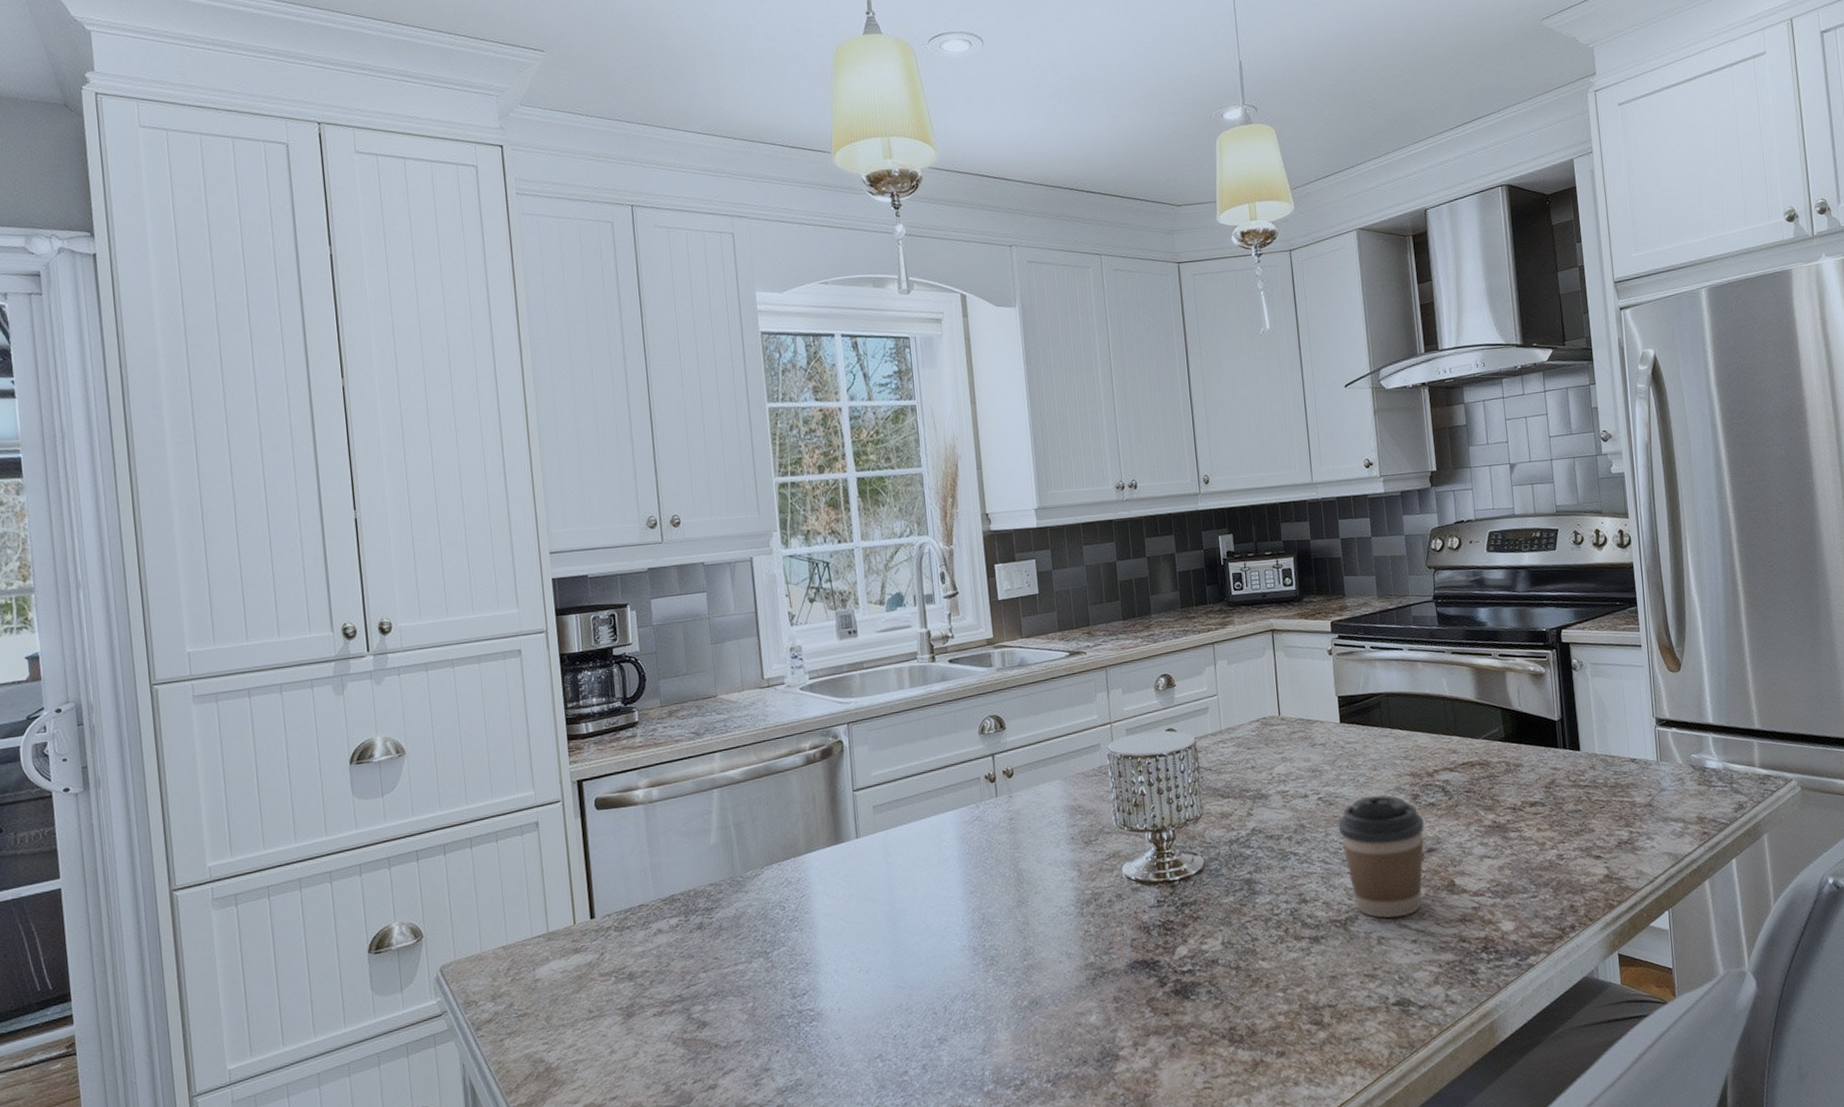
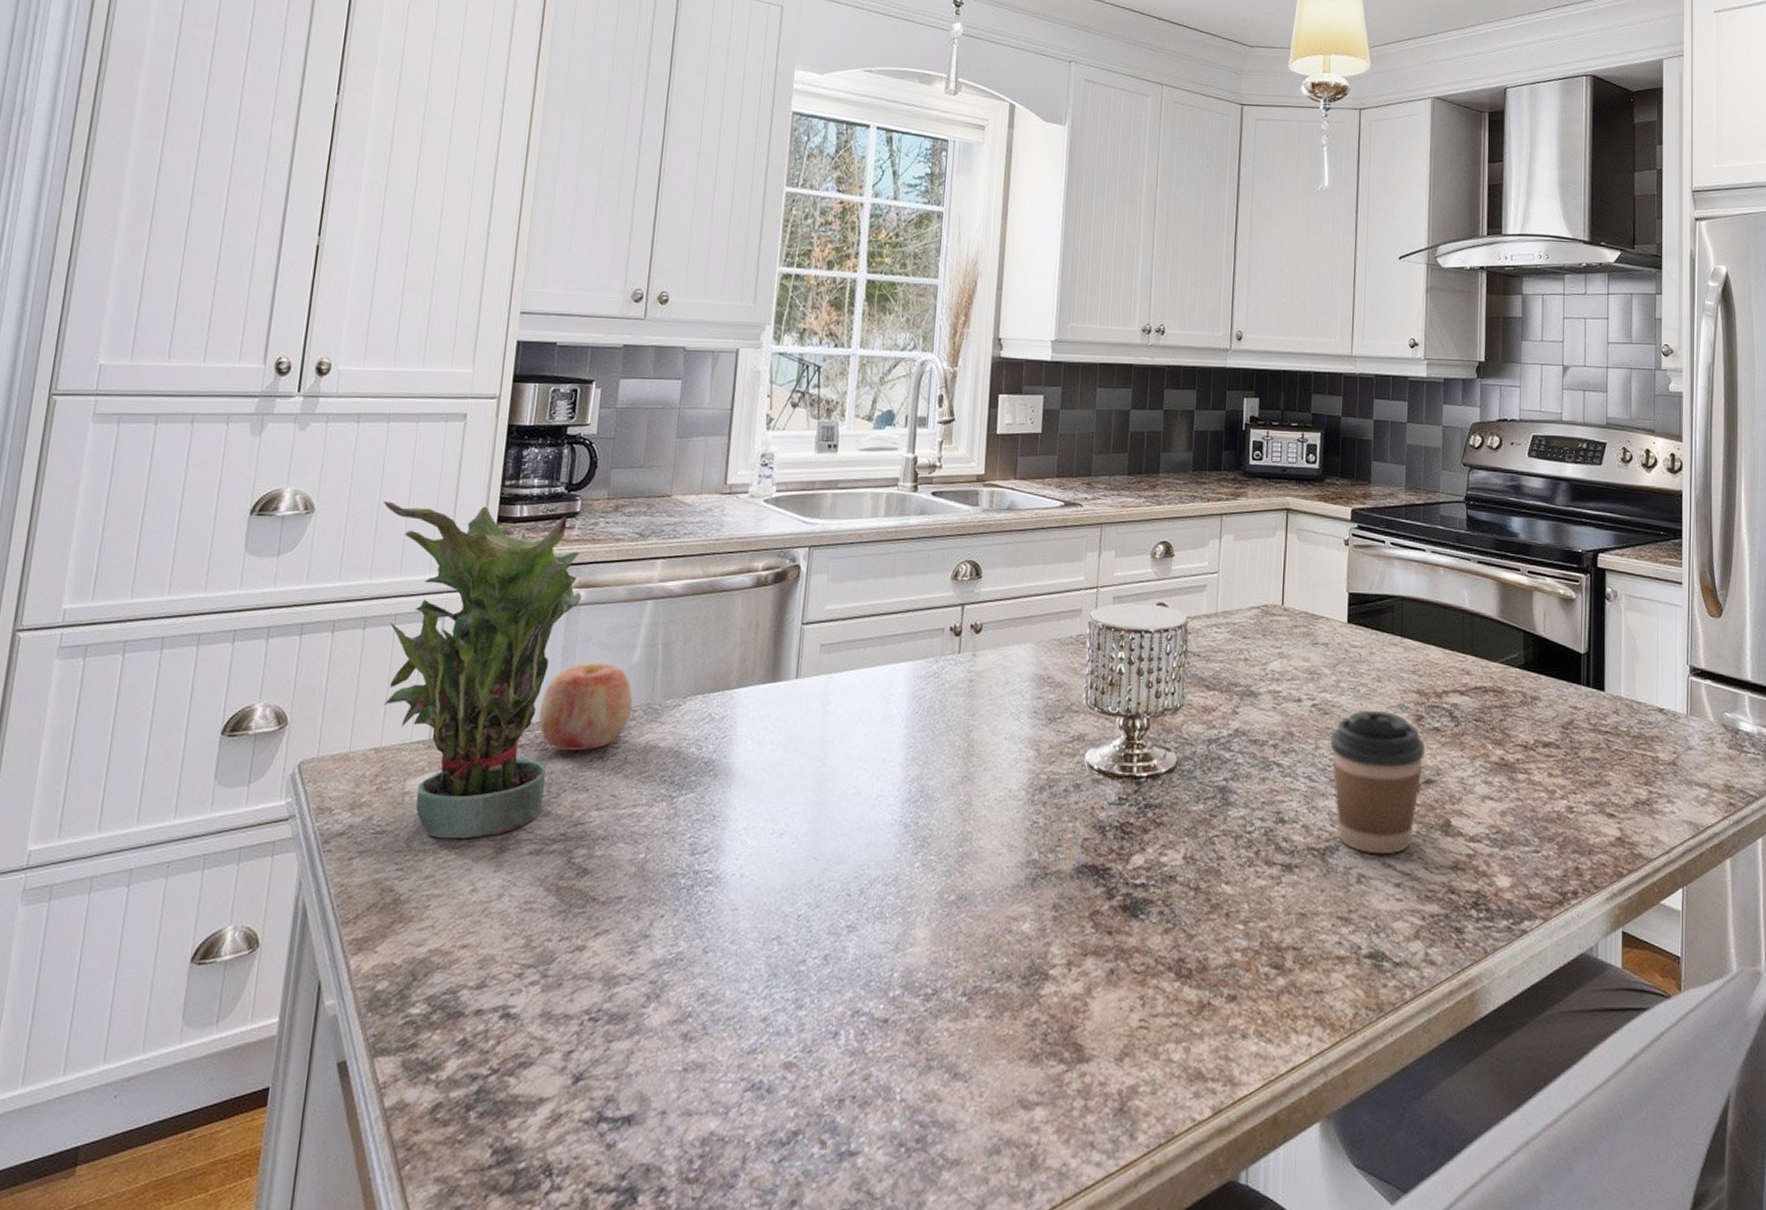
potted plant: none [464,726,657,1013] -> present [383,501,582,838]
apple: none [637,848,718,927] -> present [538,662,633,752]

